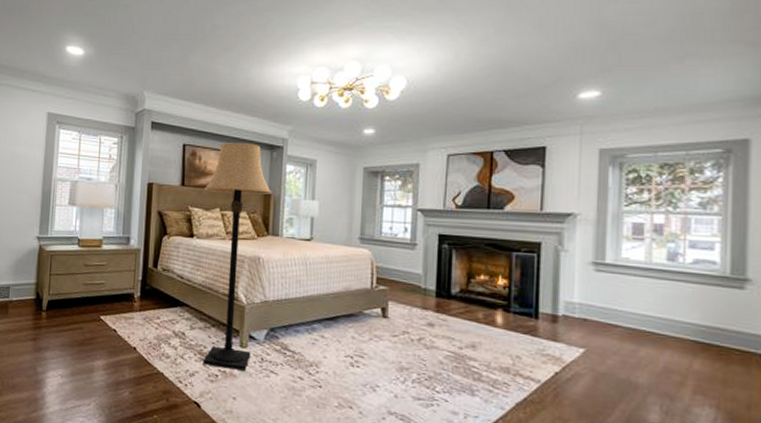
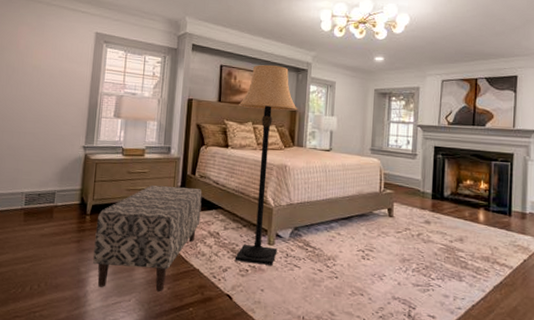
bench: none [50,279,165,396] -> present [93,185,202,291]

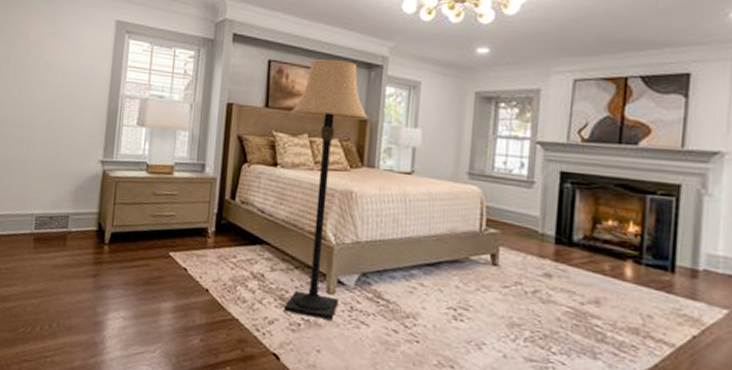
bench: present [93,185,202,291] -> none [112,211,244,343]

